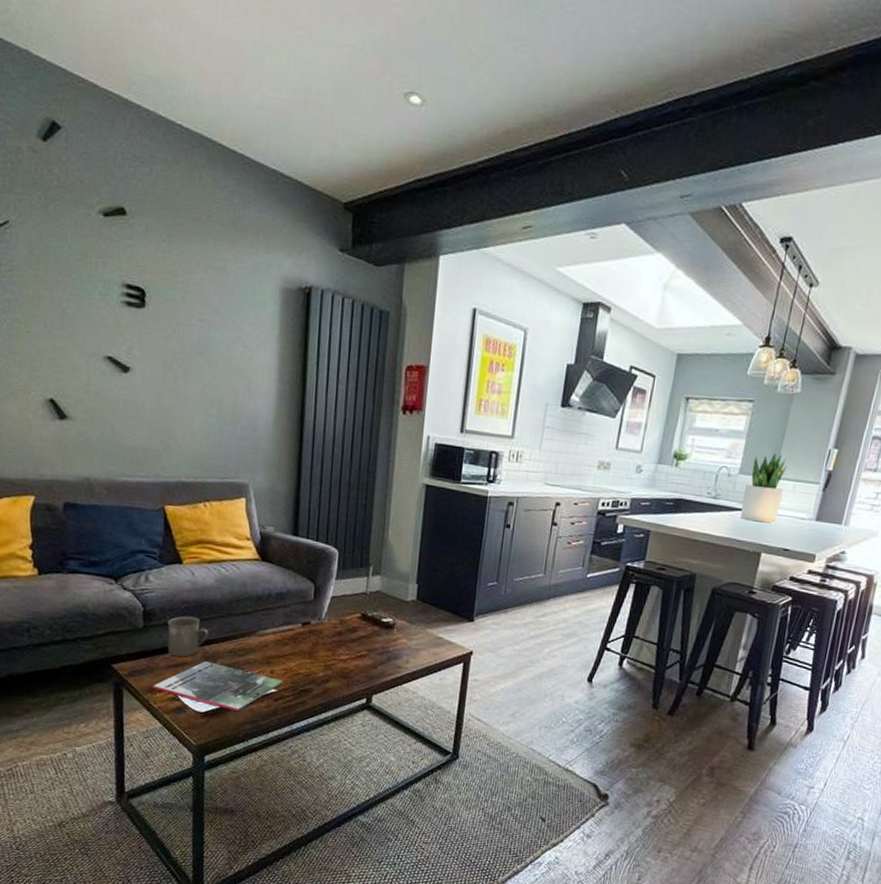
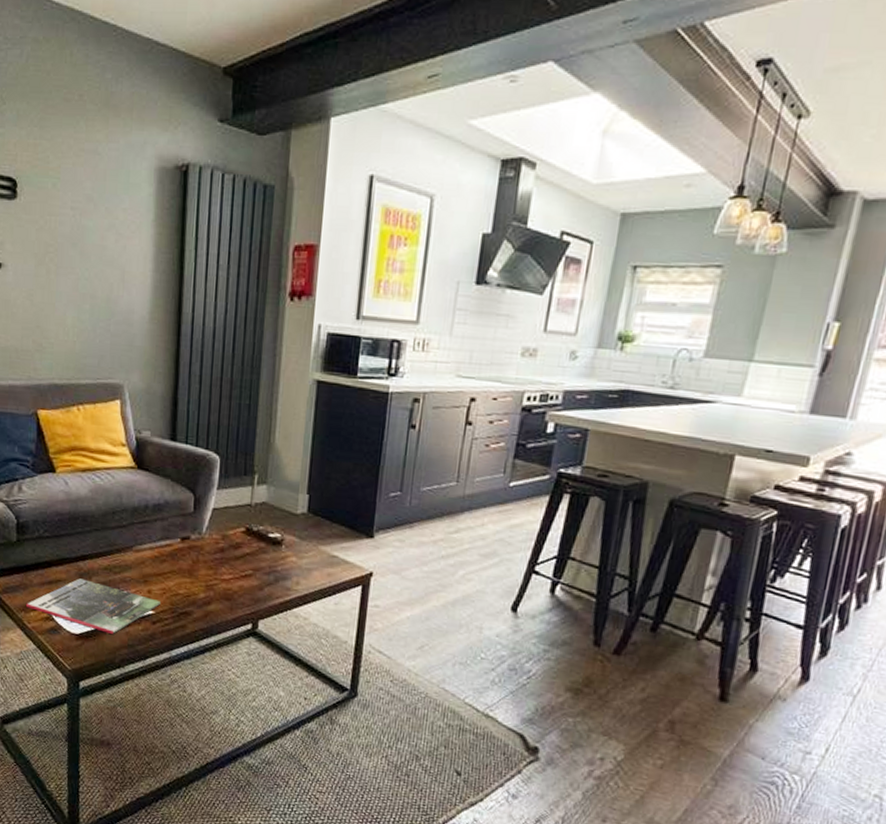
mug: present [167,616,209,657] -> none [41,529,84,574]
planter: present [740,453,787,524] -> none [706,330,769,418]

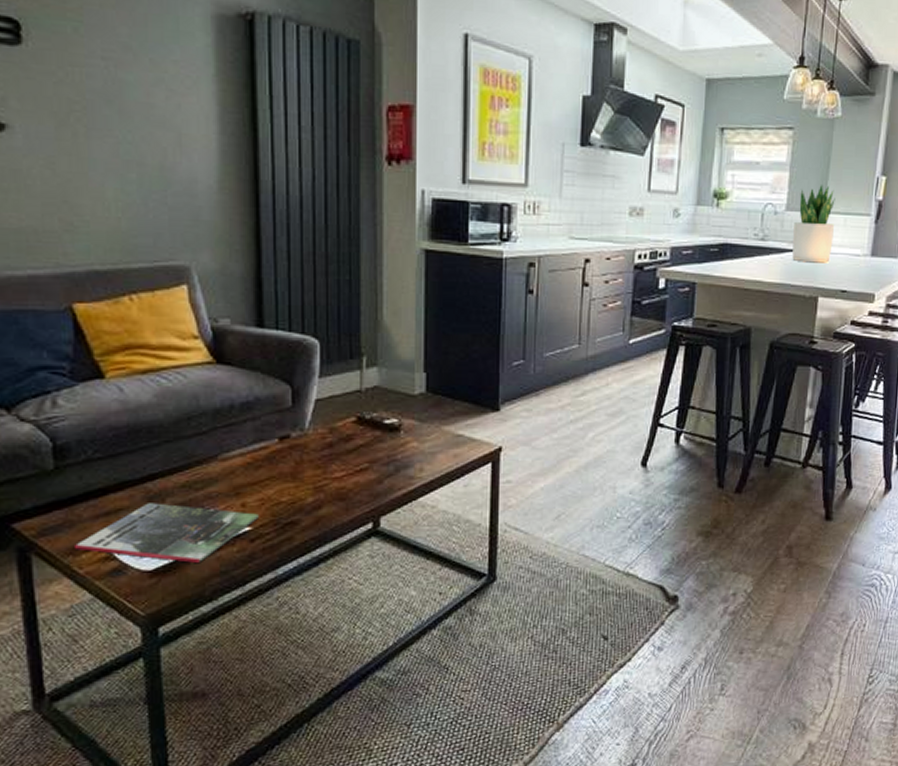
planter: none [706,330,769,418] -> present [792,185,835,263]

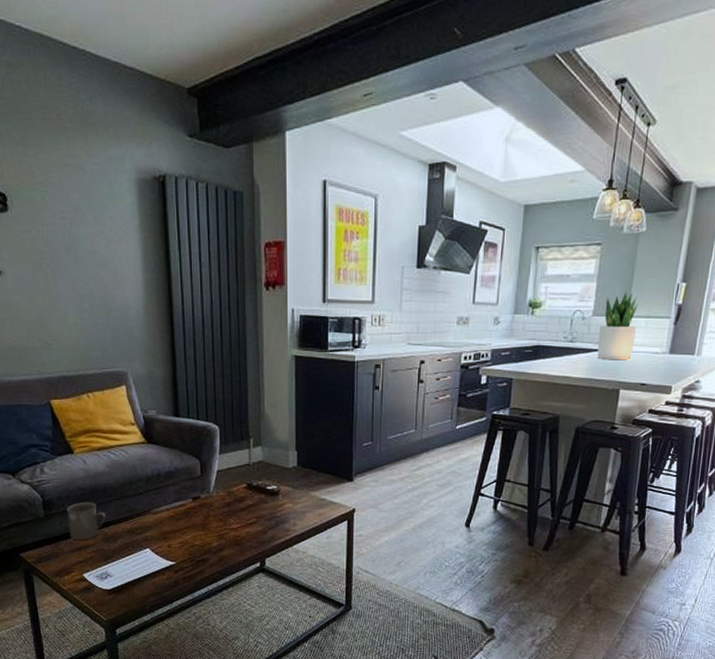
magazine: present [75,503,259,564] -> none [60,542,180,587]
mug: none [89,446,151,503] -> present [66,502,107,541]

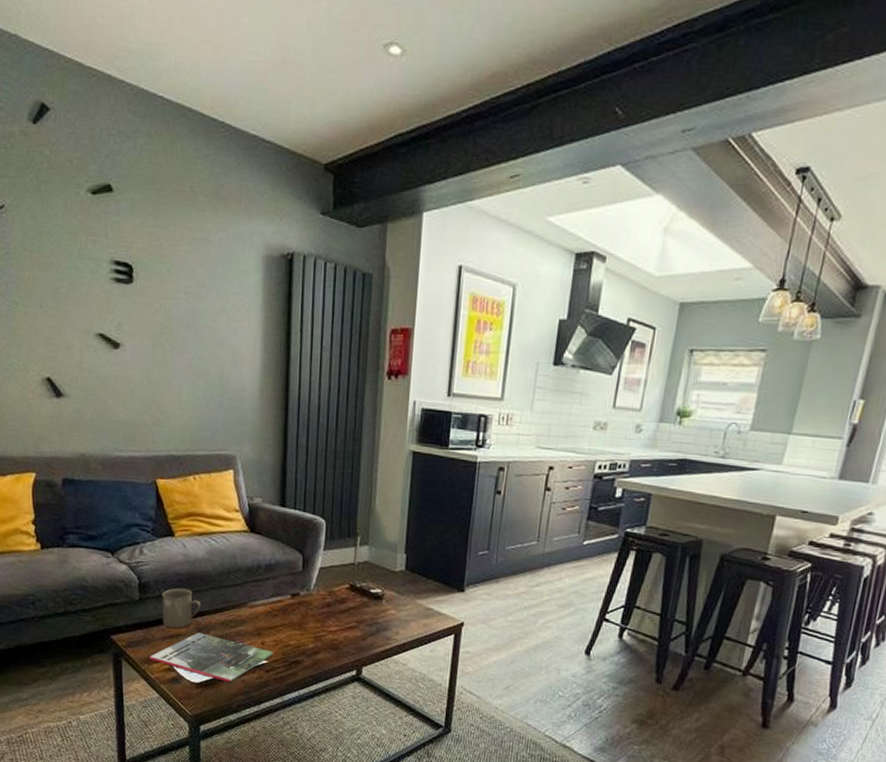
magazine: none [60,542,180,587] -> present [149,632,273,683]
planter: present [597,293,638,360] -> none [752,407,805,484]

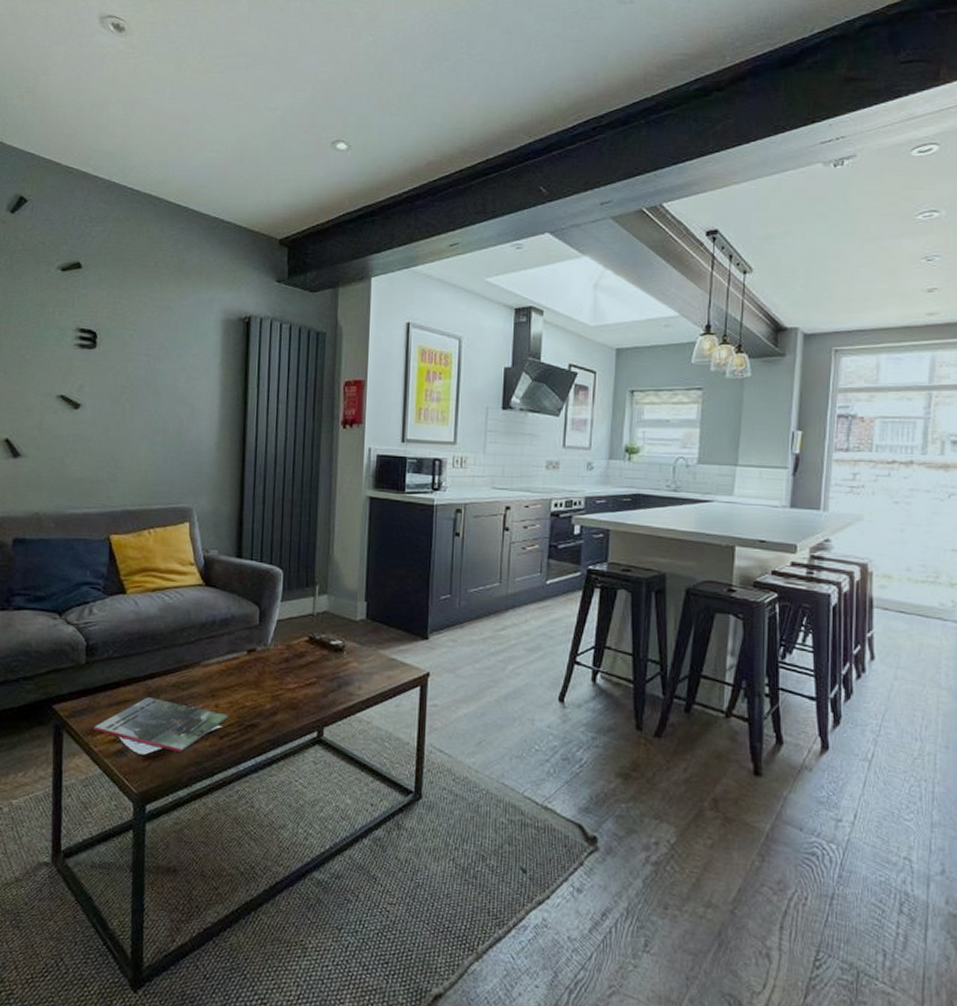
mug: present [162,588,202,629] -> none [109,648,152,694]

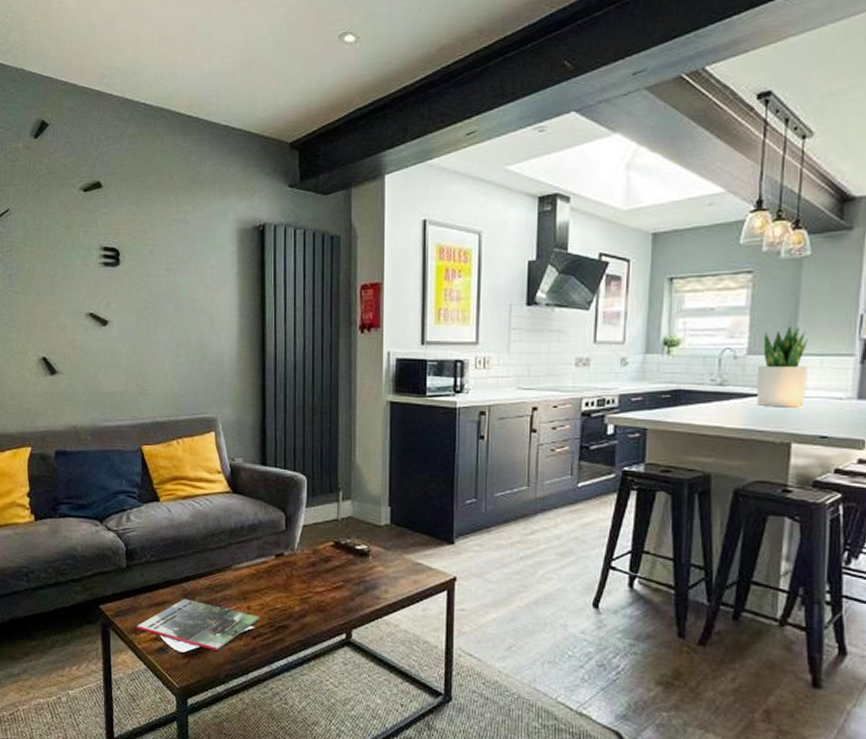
planter: none [705,440,749,514] -> present [756,327,808,408]

